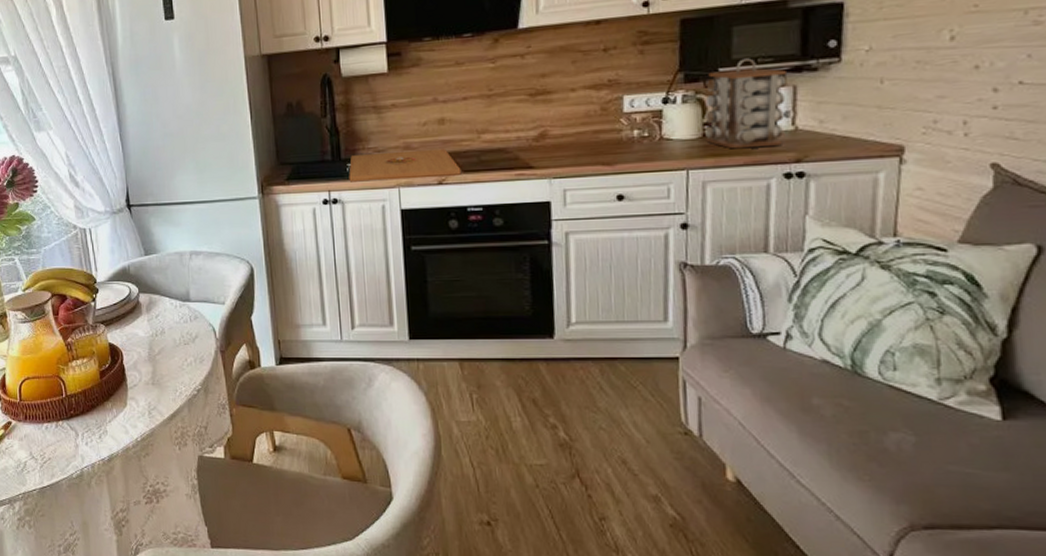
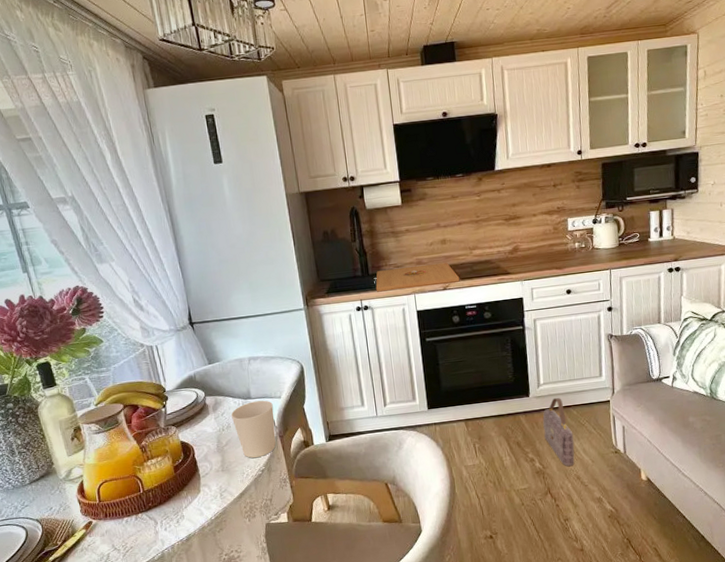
dixie cup: none [166,305,216,374] -> present [231,400,276,459]
handbag: none [572,344,620,443] -> present [542,397,575,466]
spice rack: present [705,58,787,149] -> none [620,190,668,254]

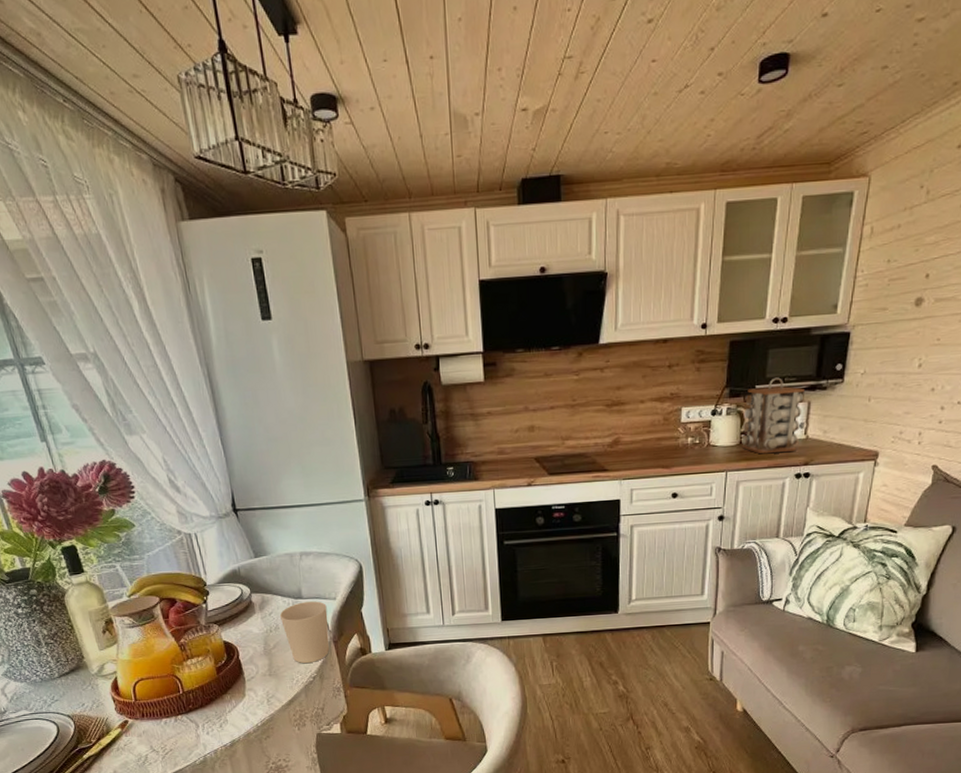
platter: present [375,262,460,292] -> none [449,453,548,485]
handbag: present [542,397,575,466] -> none [631,615,665,691]
spice rack: none [620,190,668,254] -> present [742,377,804,454]

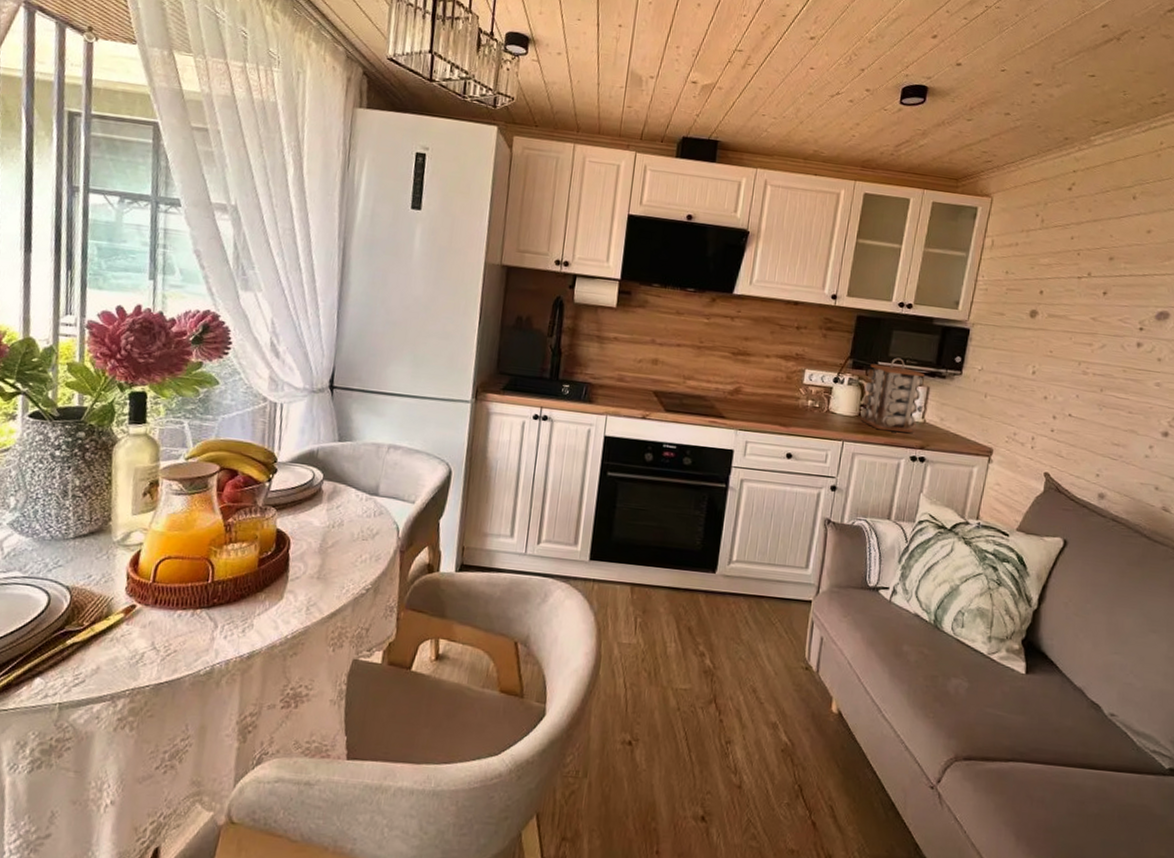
dixie cup: present [279,601,330,664] -> none [347,499,403,572]

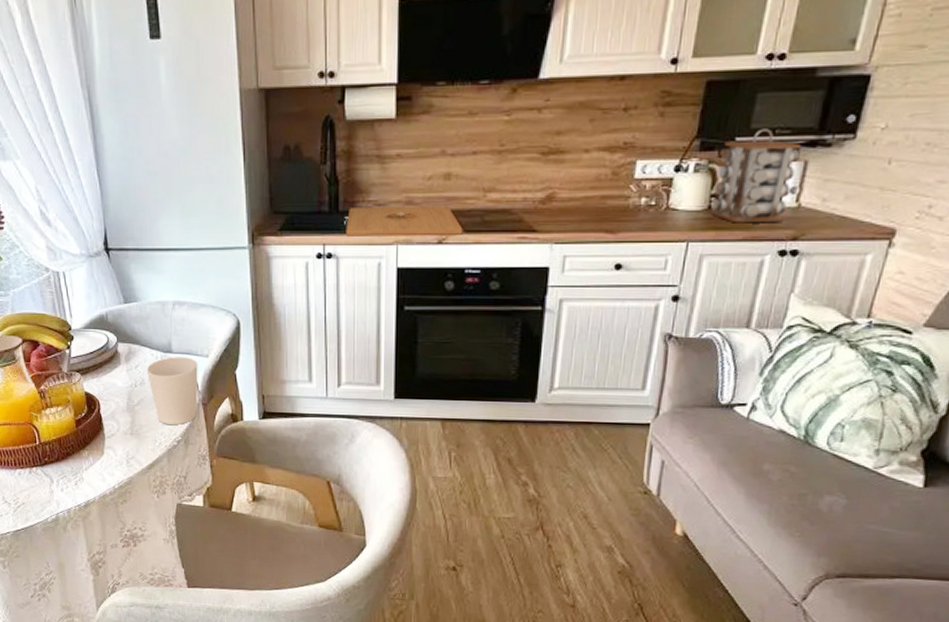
dixie cup: none [347,499,403,572] -> present [146,357,198,426]
platter: none [562,377,664,413] -> present [346,206,463,236]

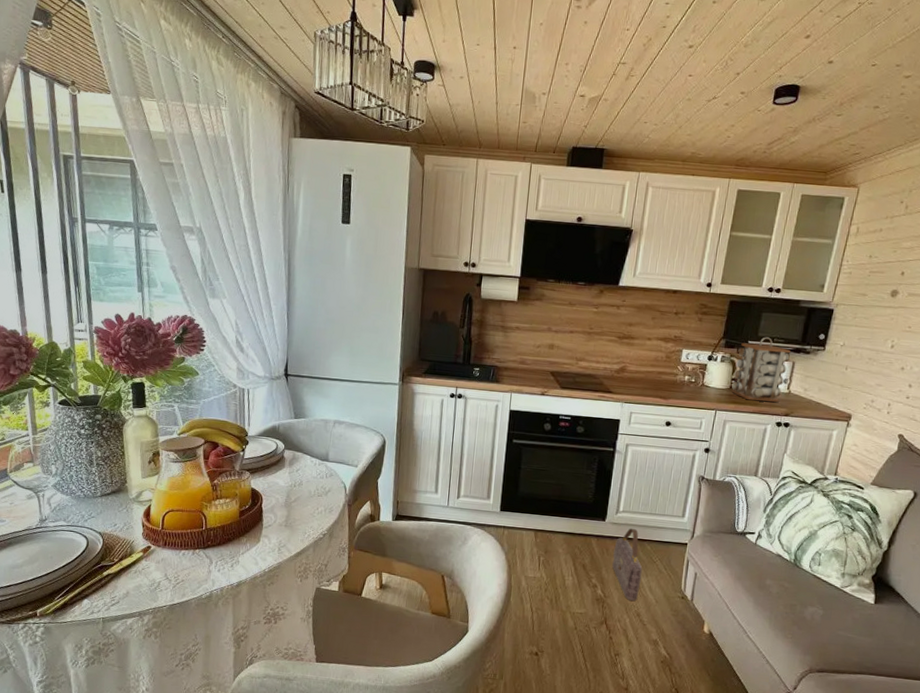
dixie cup: present [146,357,198,426] -> none [305,464,348,521]
platter: present [346,206,463,236] -> none [473,362,560,390]
handbag: none [547,408,589,500] -> present [612,528,643,601]

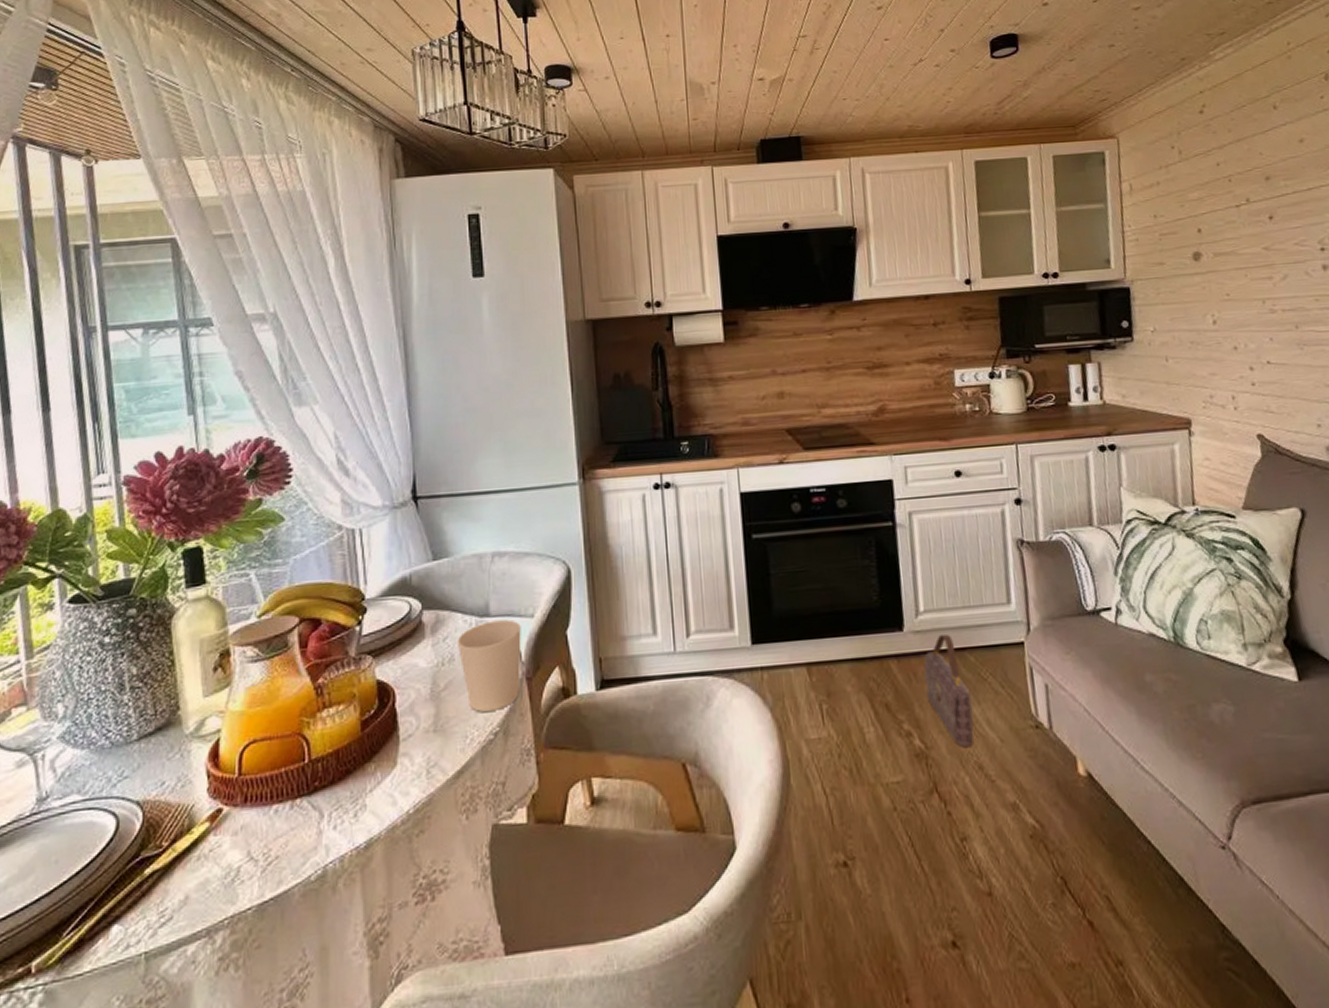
dixie cup: none [305,464,348,521] -> present [456,619,521,713]
spice rack: present [731,337,790,402] -> none [1026,335,1094,423]

